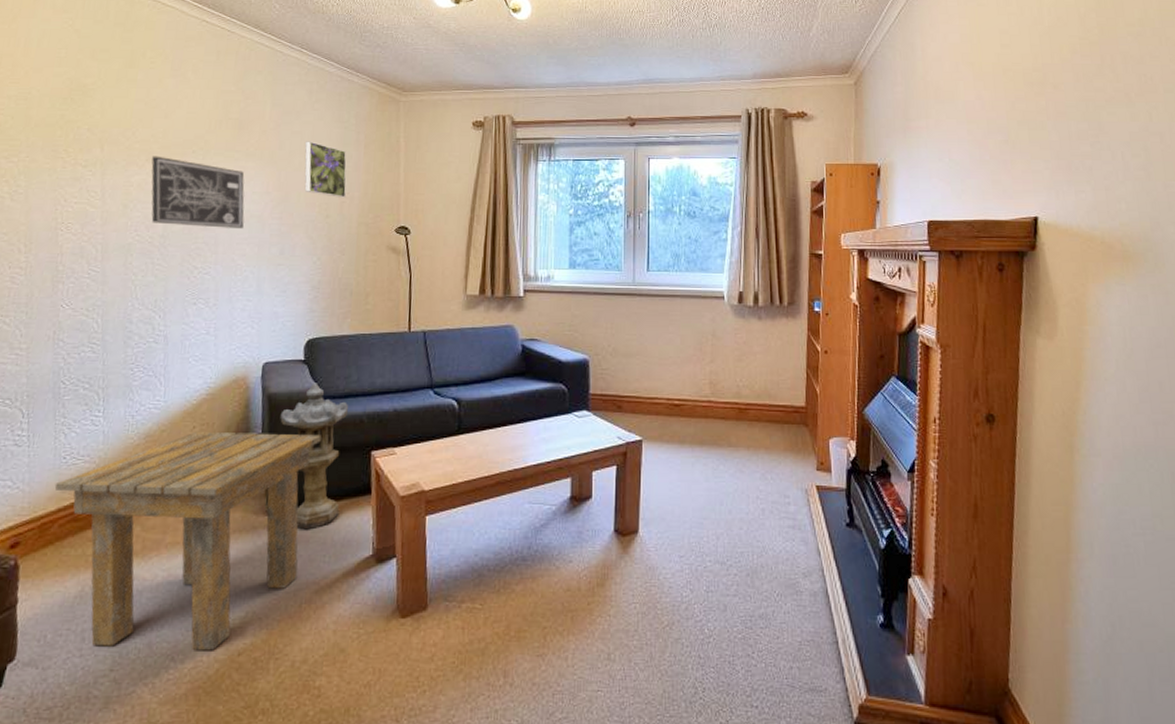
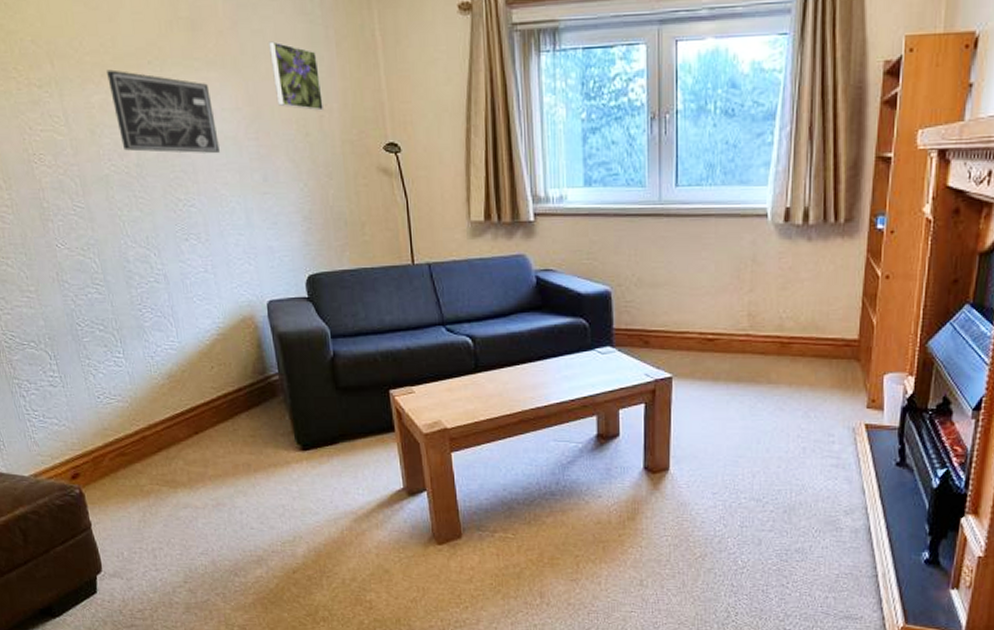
side table: present [54,431,321,651] -> none [96,371,338,569]
lantern: present [280,383,348,530] -> none [293,321,367,465]

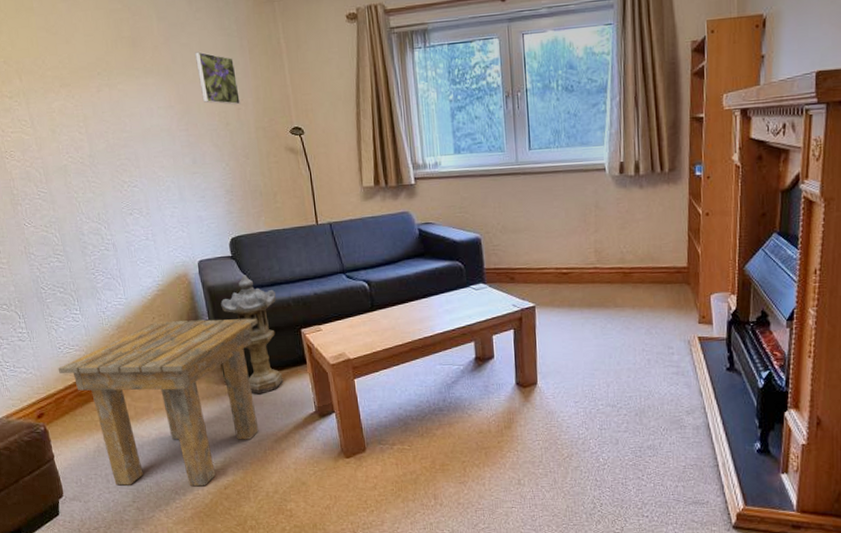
side table: none [96,371,338,569] -> present [57,318,259,487]
wall art: present [107,69,220,154] -> none [65,81,157,145]
lantern: none [293,321,367,465] -> present [221,275,284,395]

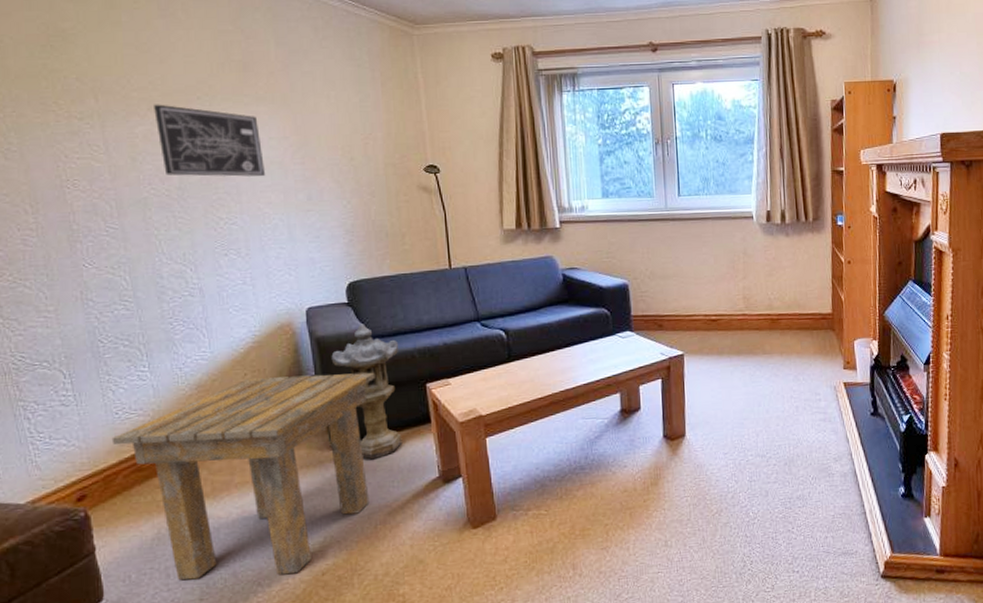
wall art: none [65,81,157,145] -> present [154,104,265,177]
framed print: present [194,51,241,105] -> none [317,81,369,139]

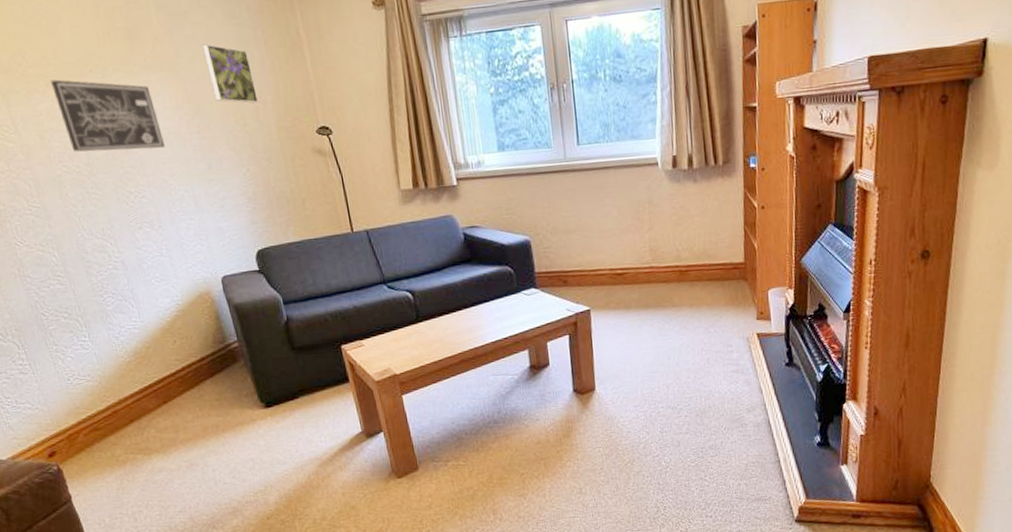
side table: present [111,372,375,580] -> none [68,336,301,524]
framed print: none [317,81,369,139] -> present [201,44,259,104]
lantern: present [331,323,403,460] -> none [250,290,325,418]

